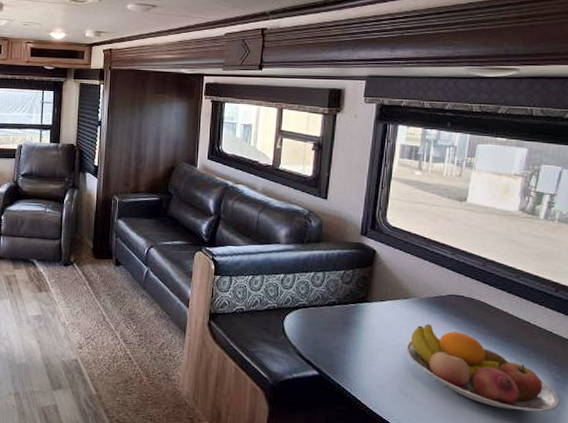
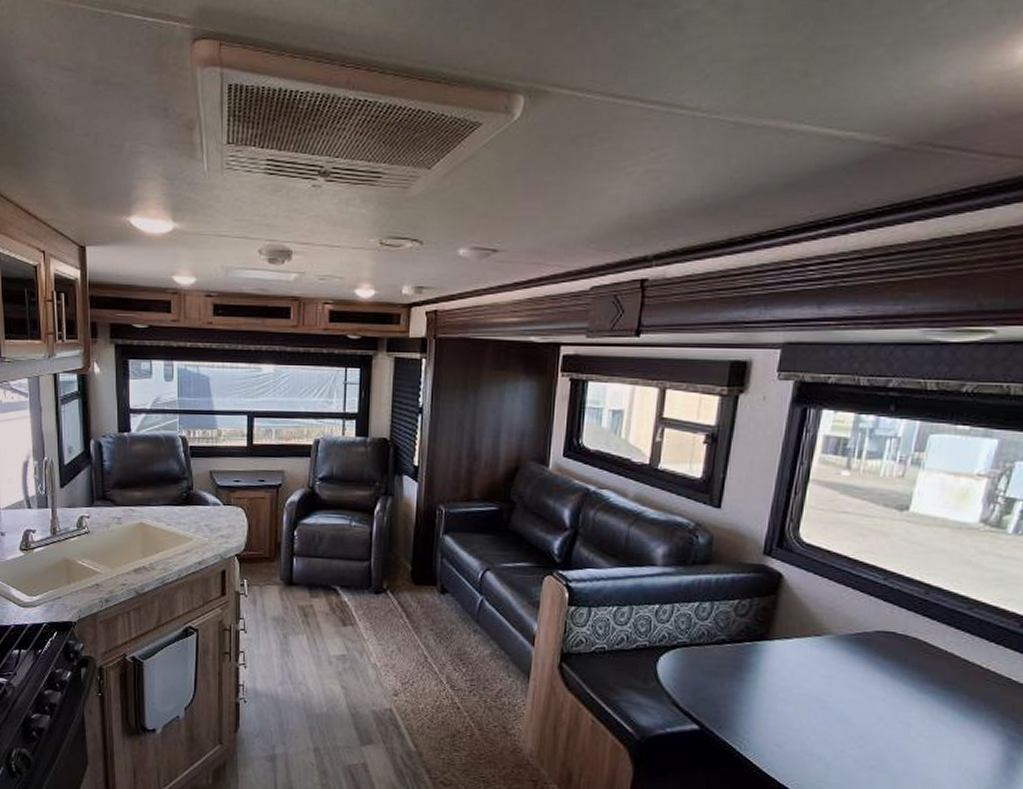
fruit bowl: present [405,324,560,413] -> none [813,667,1014,778]

